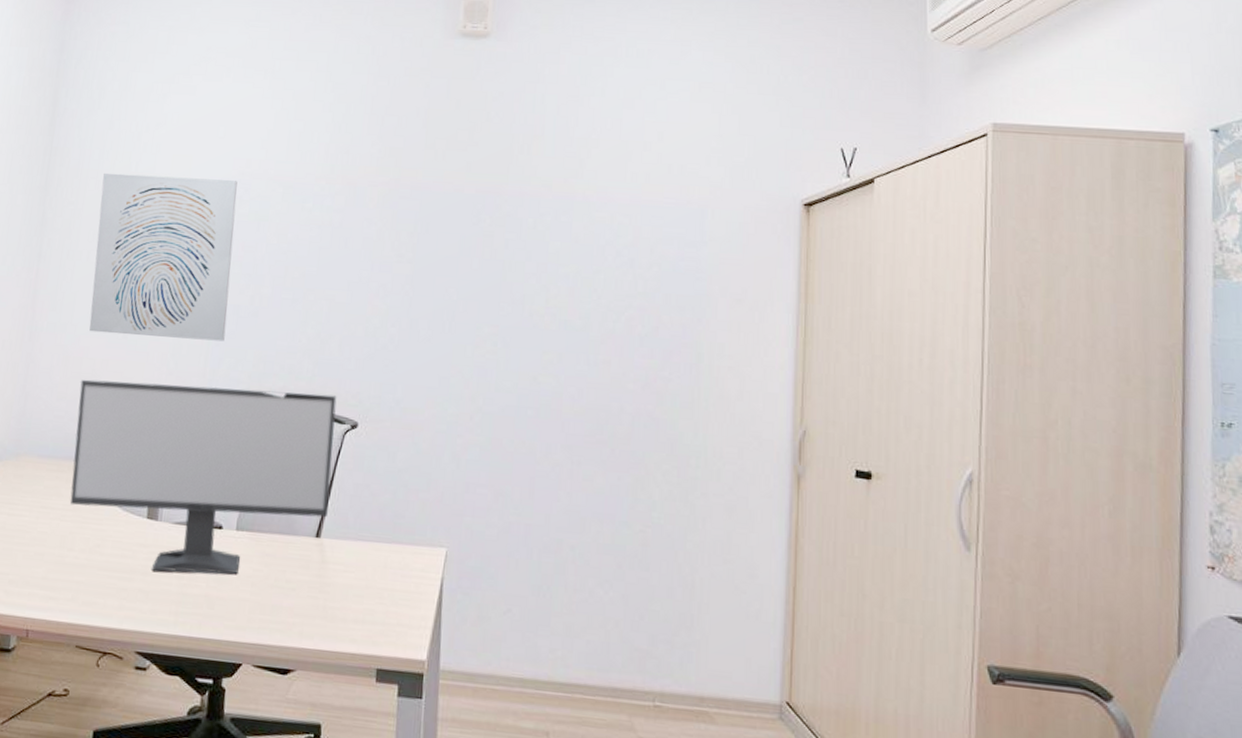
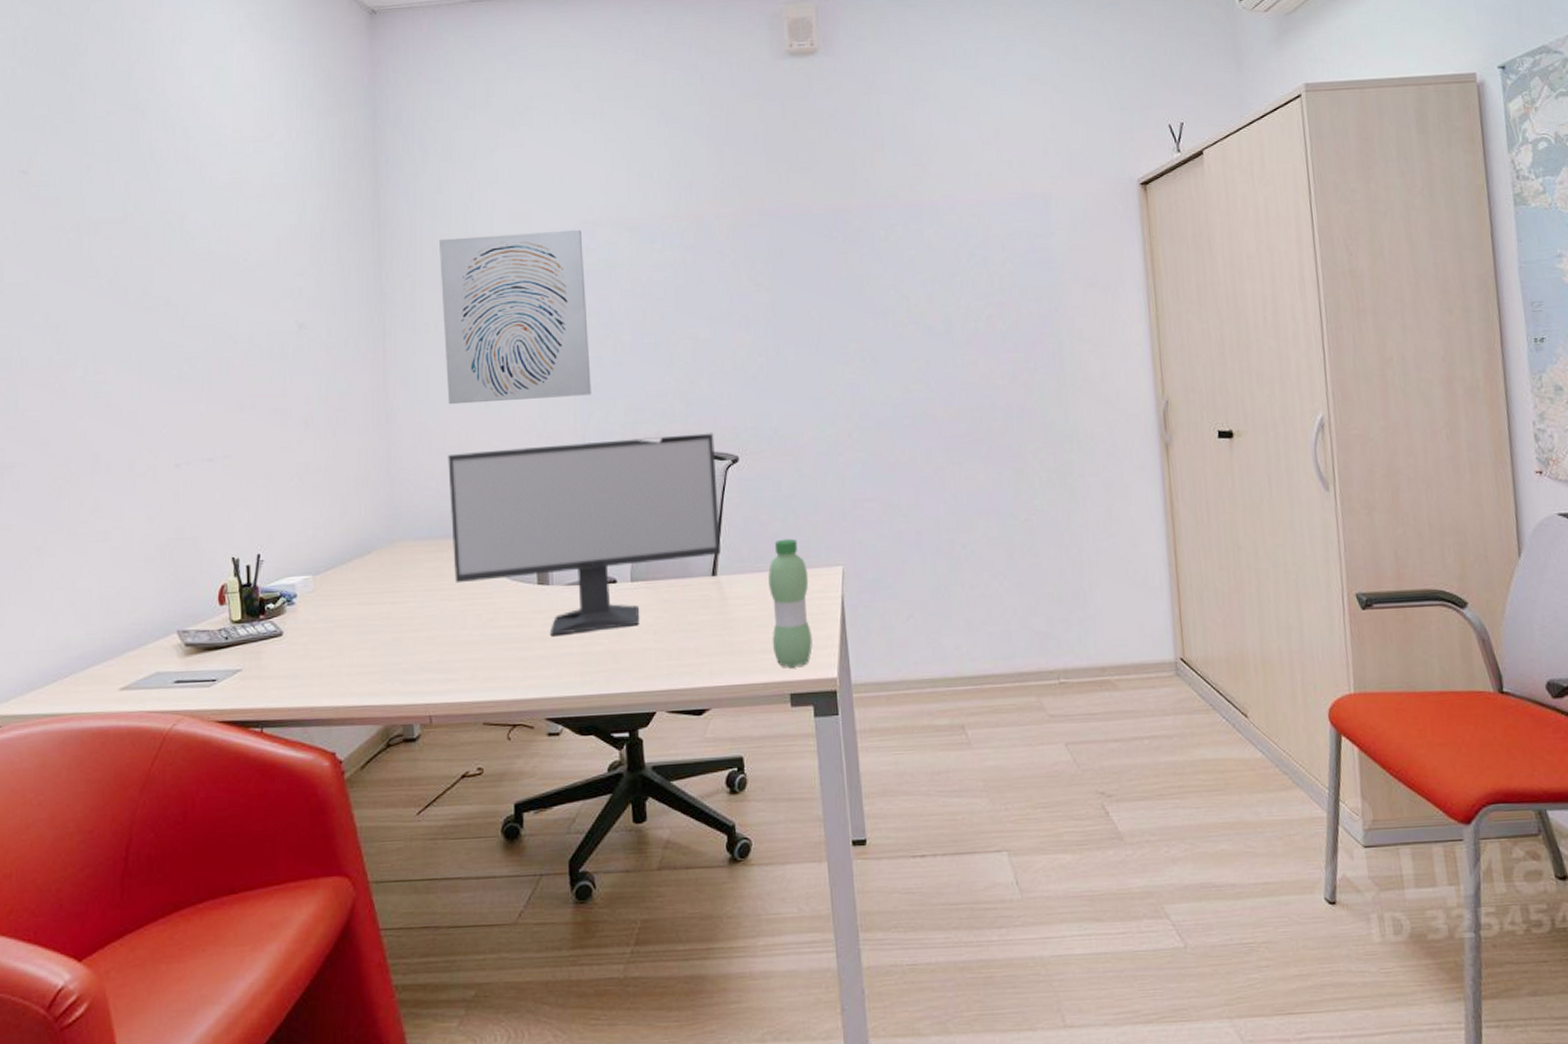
water bottle: none [365,511,411,643] -> present [768,538,813,668]

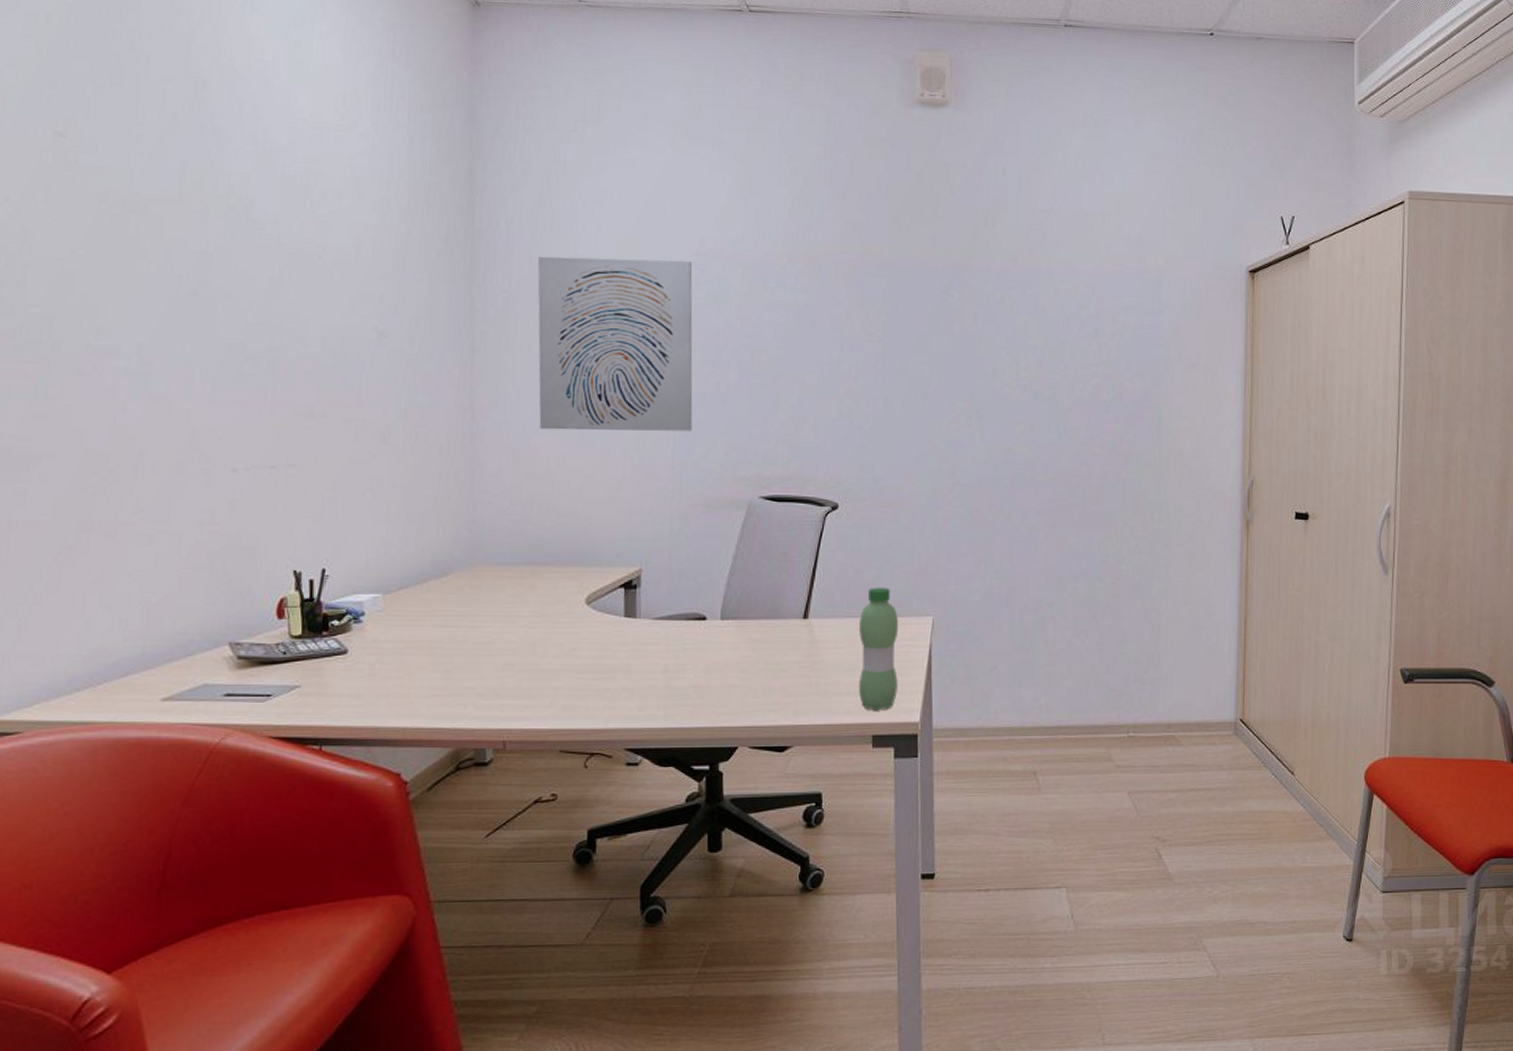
computer monitor: present [448,433,720,636] -> none [536,478,815,668]

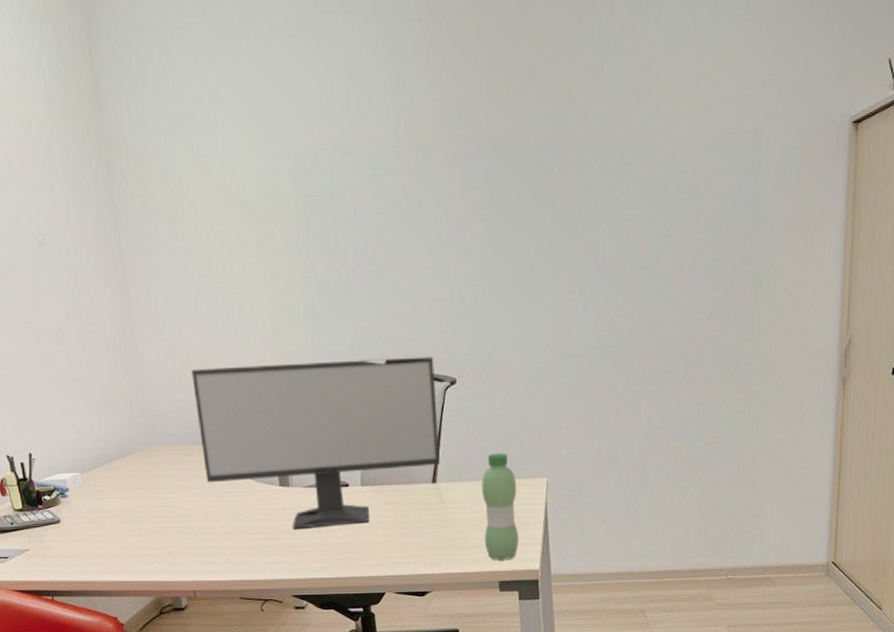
computer monitor: none [536,478,815,668] -> present [191,356,440,529]
wall art: present [537,256,693,431] -> none [166,152,320,323]

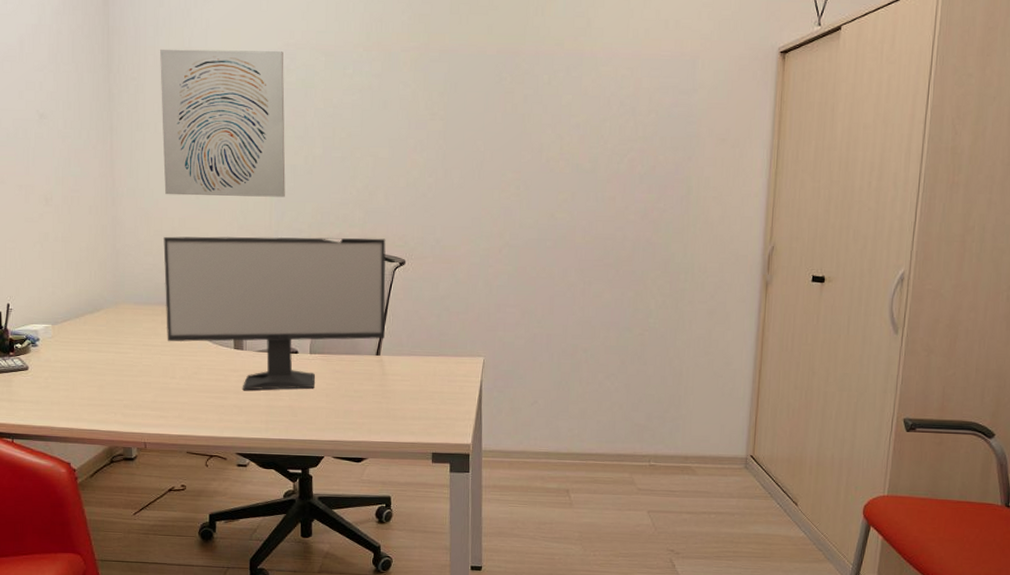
wall art: none [166,152,320,323] -> present [160,49,286,197]
water bottle: present [482,453,519,561] -> none [421,331,455,433]

